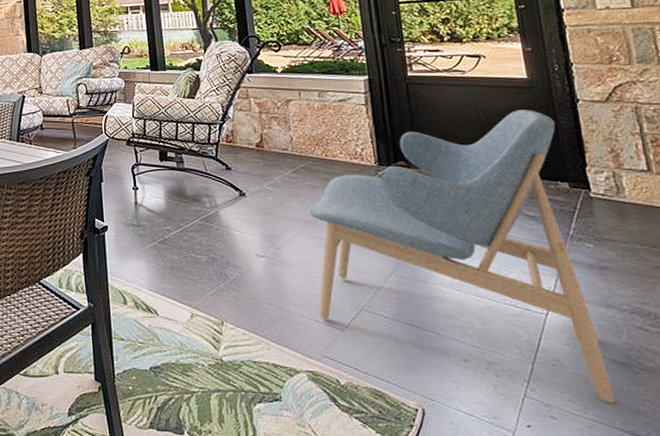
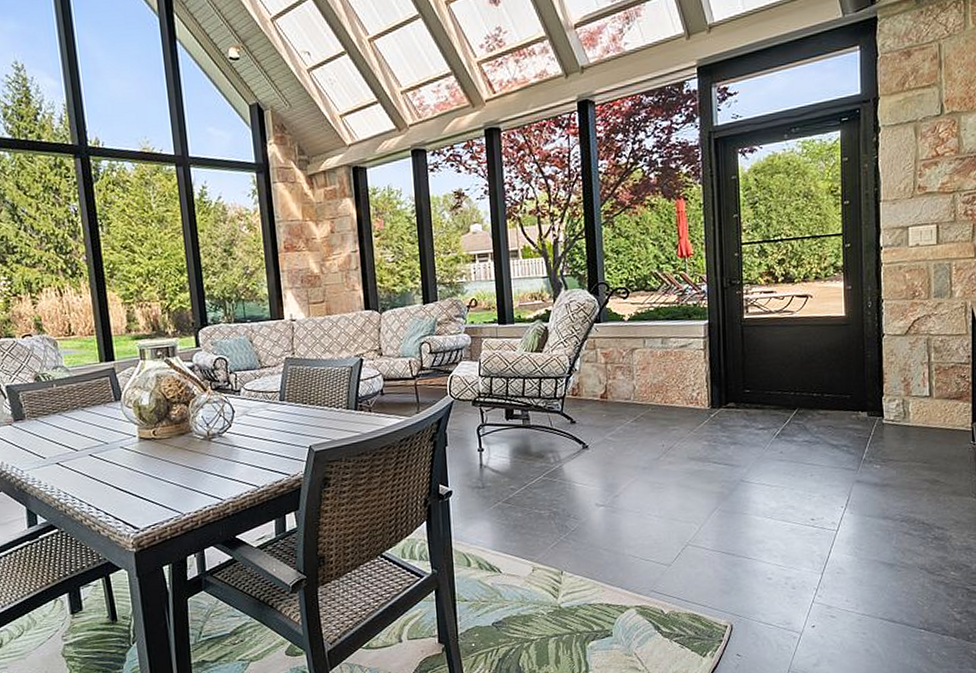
lounge chair: present [308,110,615,403] -> none [646,346,880,599]

